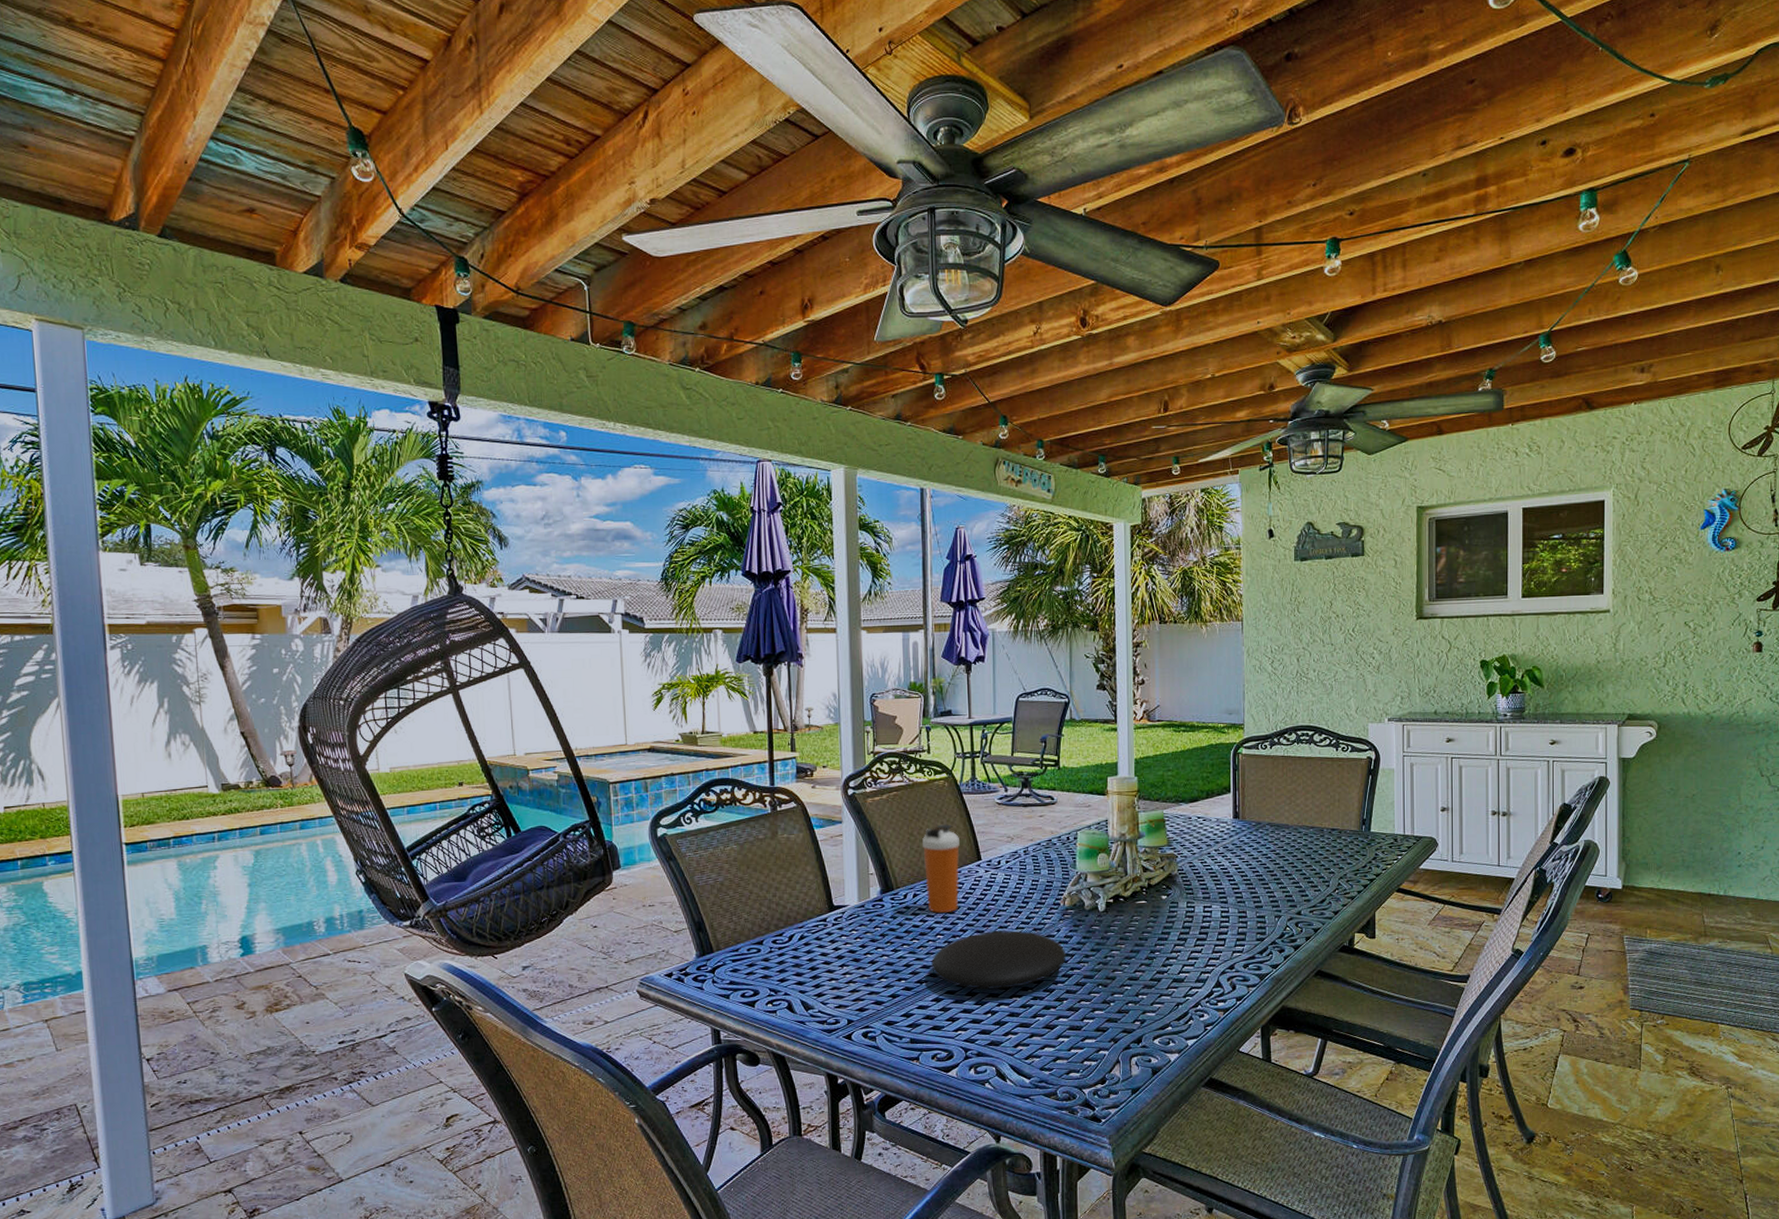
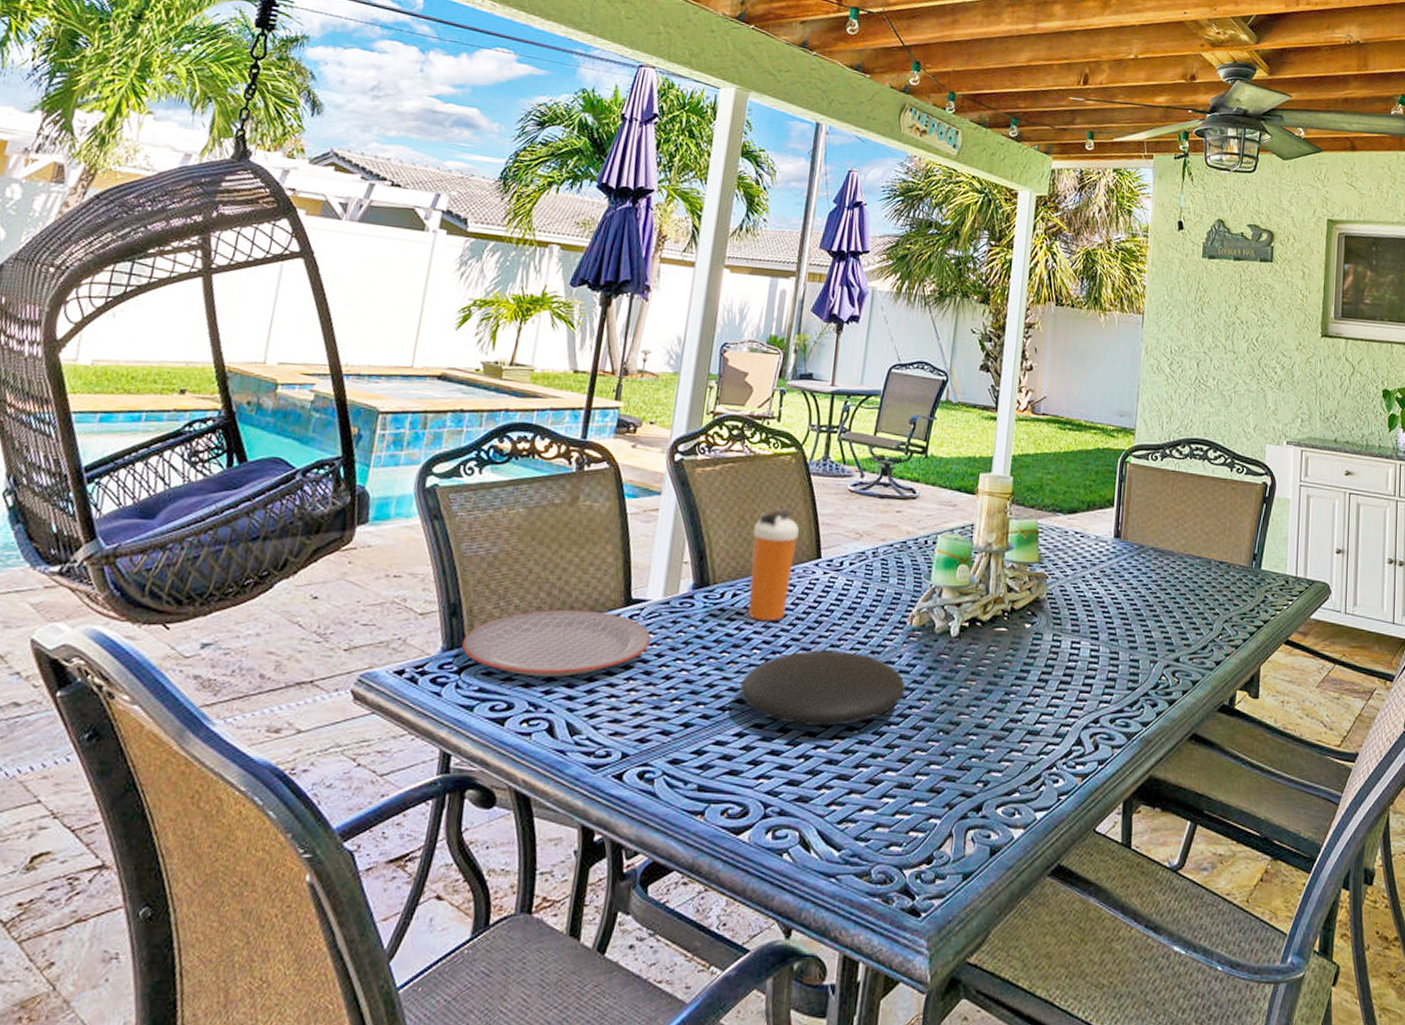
plate: none [710,917,855,970] -> present [461,609,651,677]

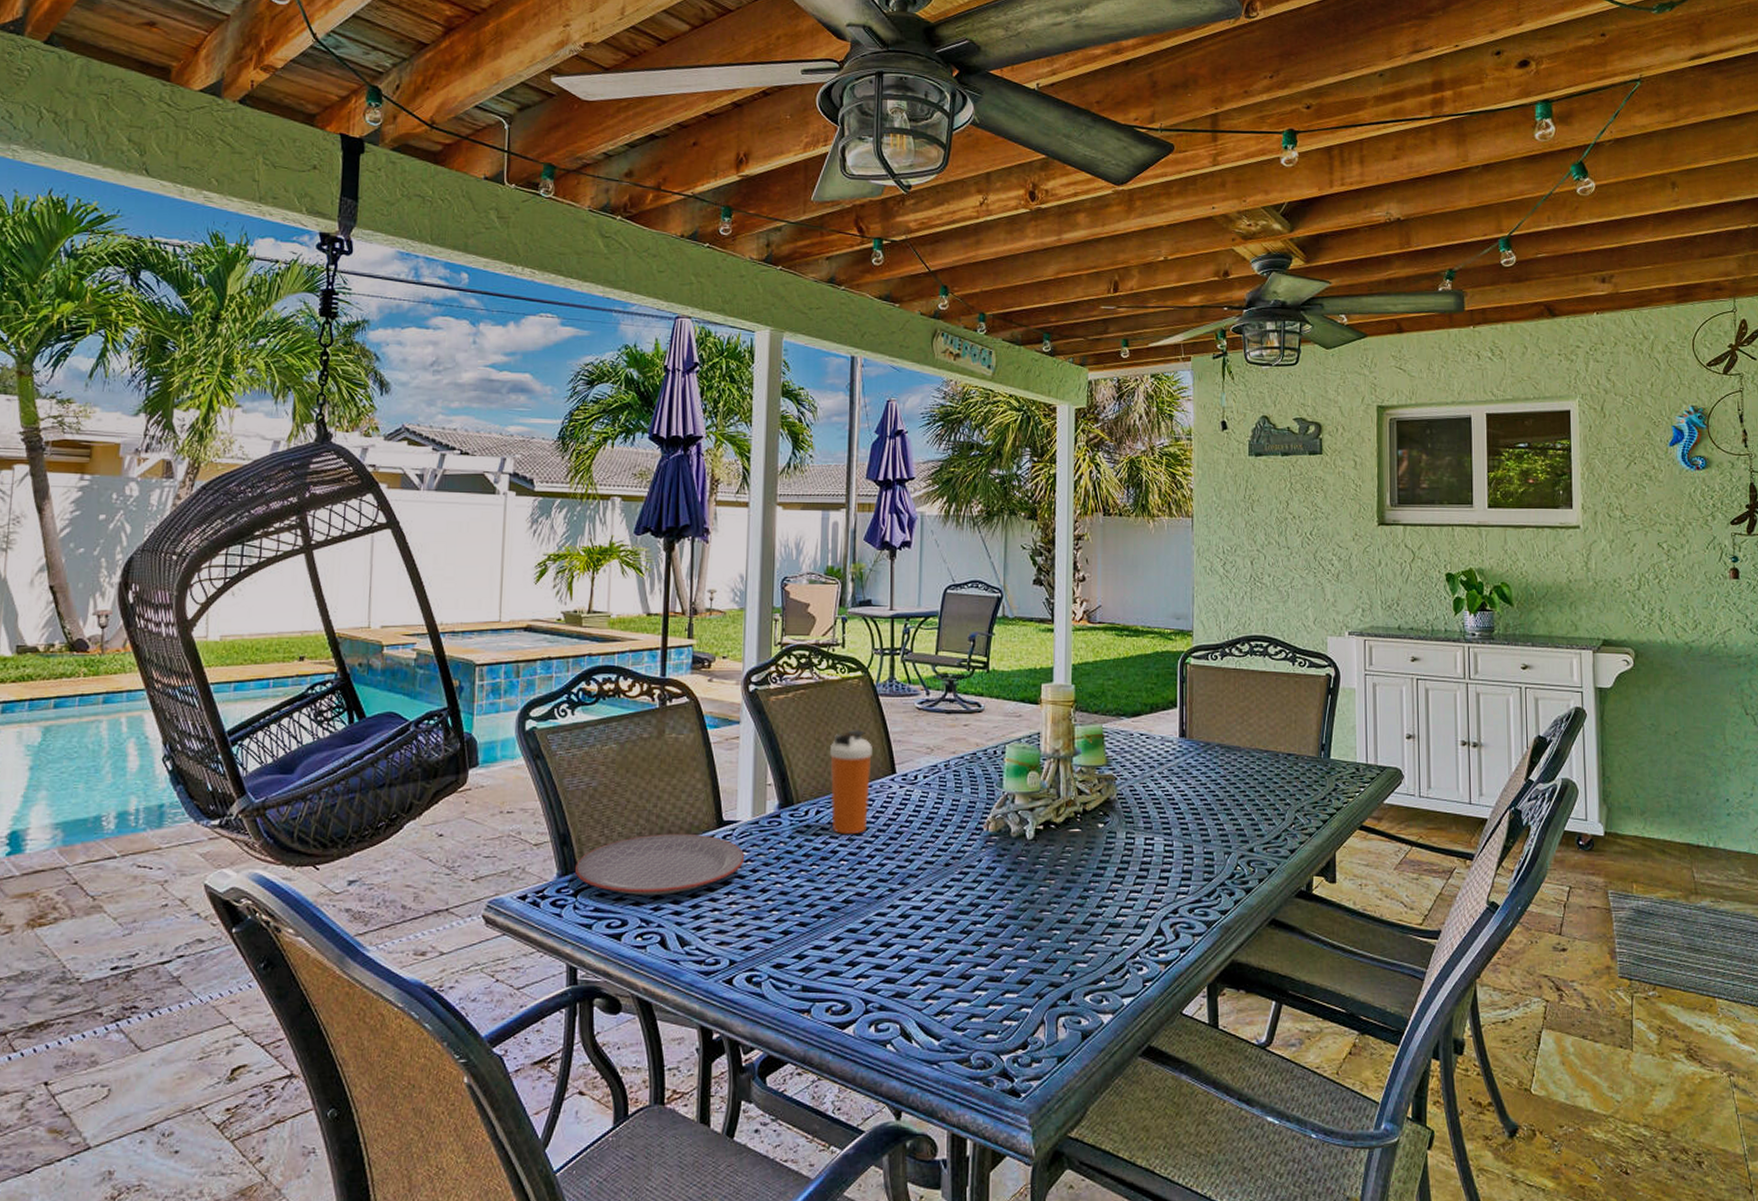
plate: present [740,649,906,727] -> none [832,857,988,929]

